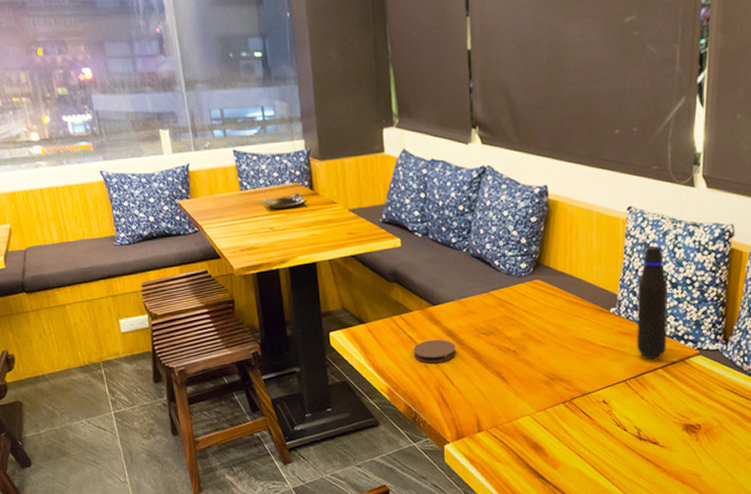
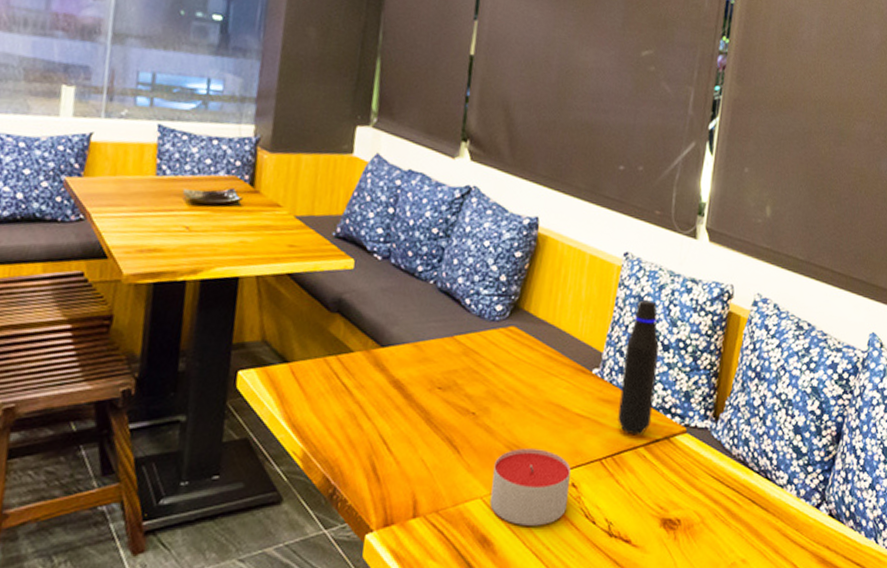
coaster: present [413,340,457,364] -> none [344,391,402,422]
candle: none [537,376,601,434] -> present [490,448,571,526]

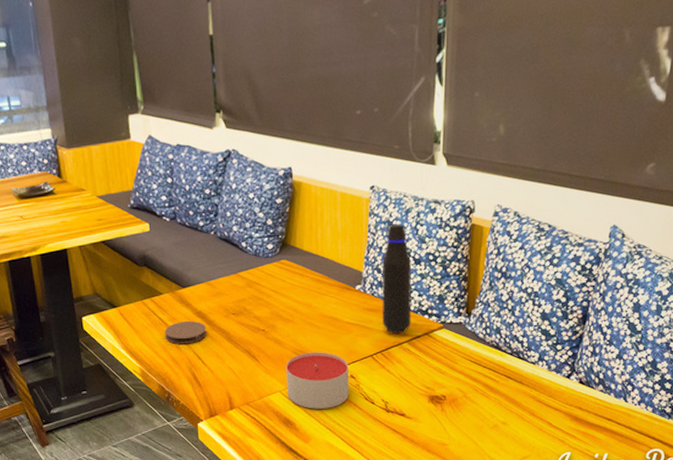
coaster: none [344,391,402,422] -> present [164,321,207,345]

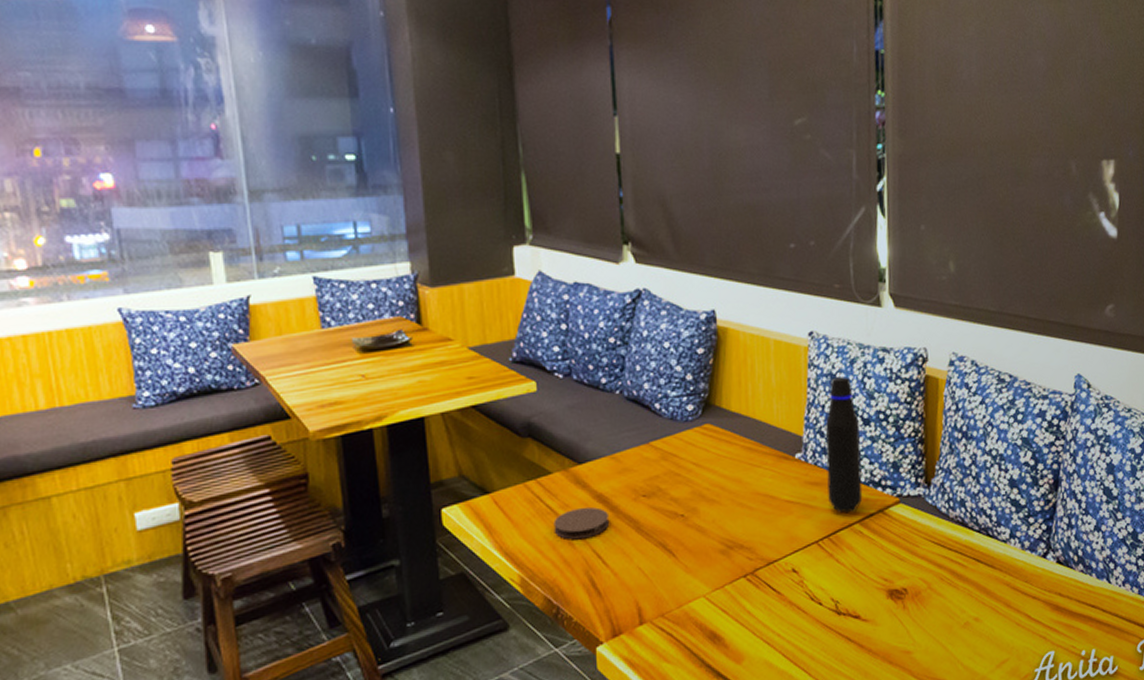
candle: present [286,352,349,409] -> none [712,540,791,617]

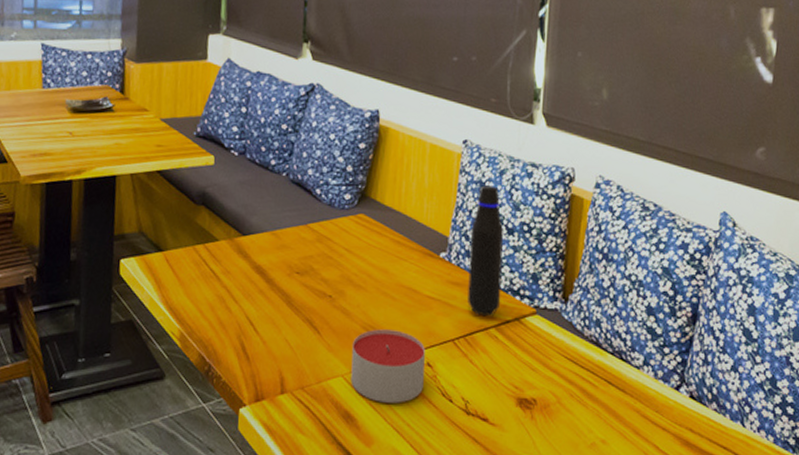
coaster: present [553,507,610,540] -> none [214,276,265,305]
candle: none [712,540,791,617] -> present [351,329,425,403]

